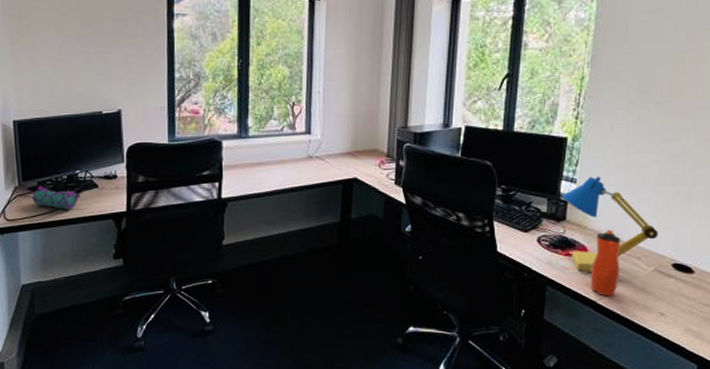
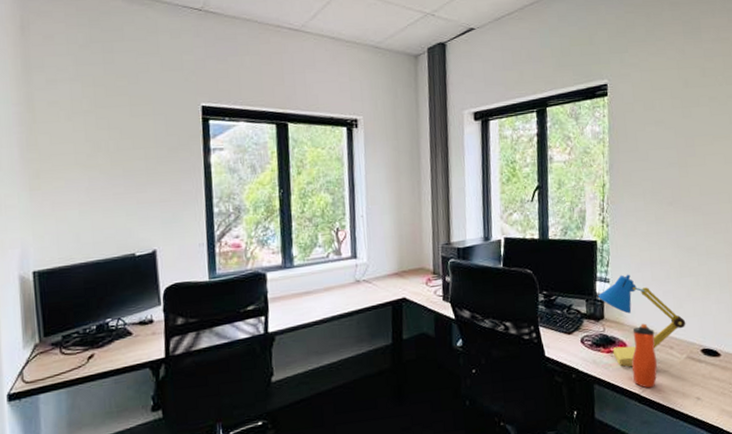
pencil case: present [32,186,80,209] -> none [55,340,112,364]

